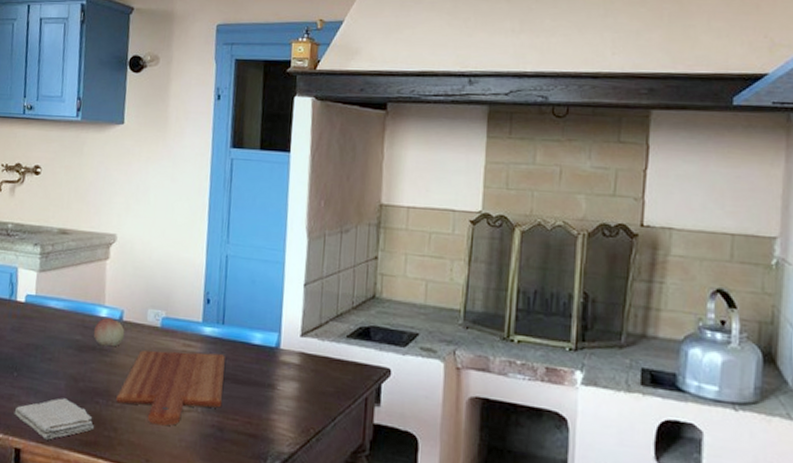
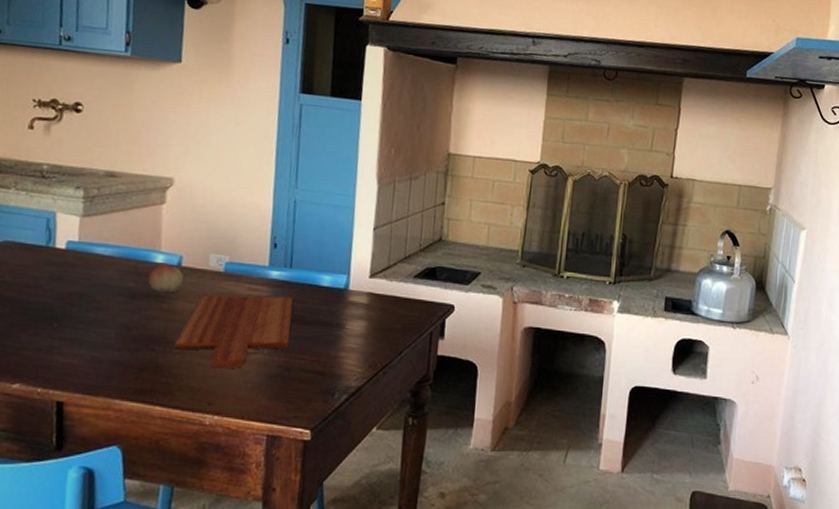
washcloth: present [14,398,95,440] -> none [54,347,151,391]

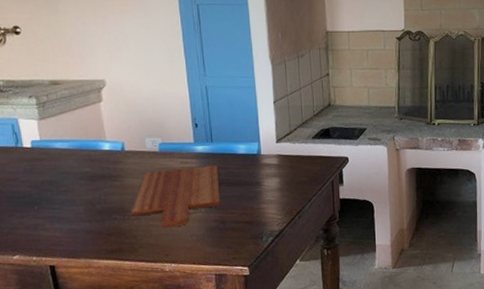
fruit: present [147,263,184,294] -> none [100,149,129,174]

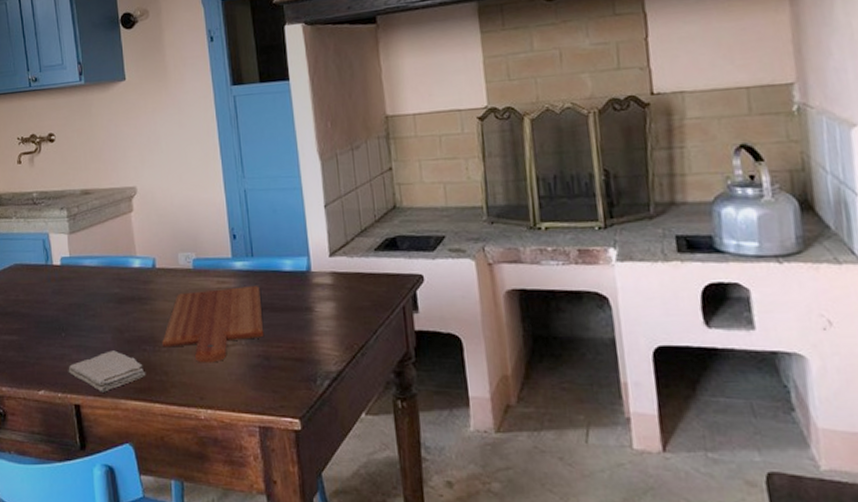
washcloth: none [42,220,117,255] -> present [68,350,146,392]

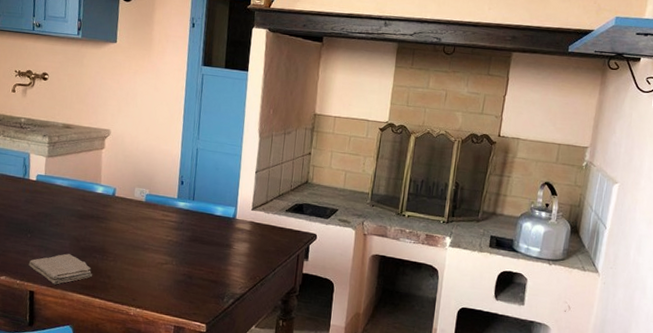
cutting board: present [162,286,265,363] -> none [110,219,195,275]

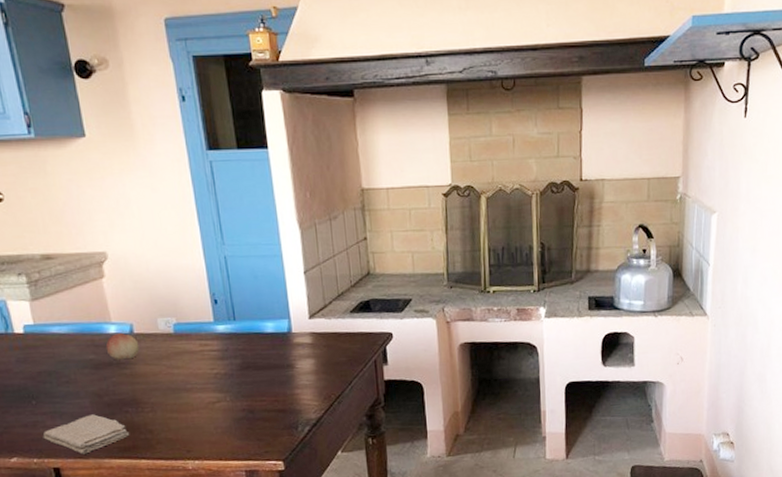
fruit: none [91,193,117,216] -> present [105,332,140,360]

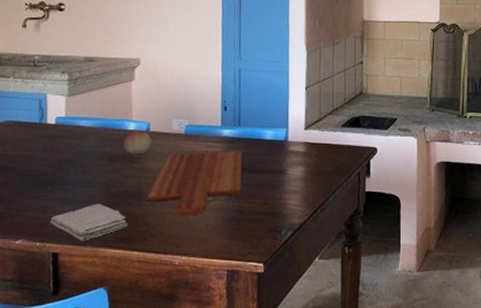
cutting board: none [145,347,249,420] -> present [147,151,242,216]

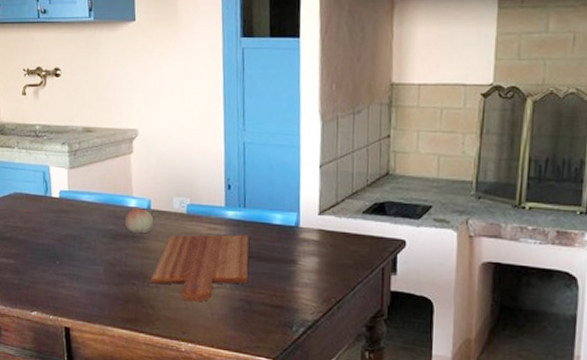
washcloth: present [49,204,128,242] -> none [60,282,134,319]

